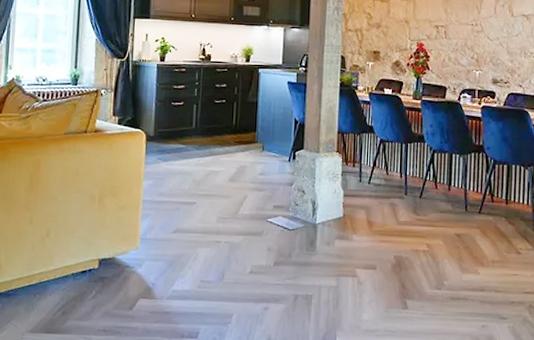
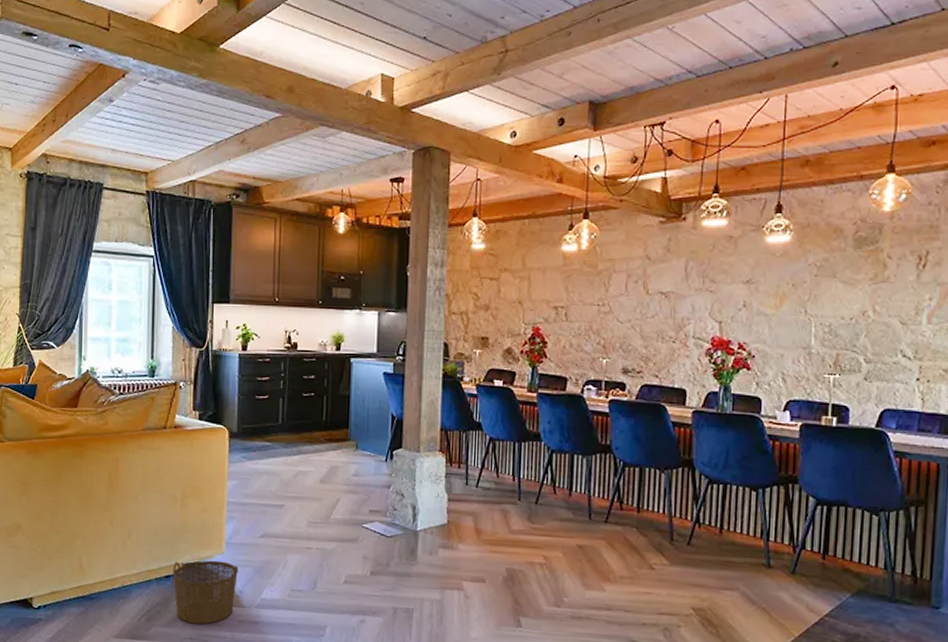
basket: none [89,255,152,317] -> present [173,560,239,625]

